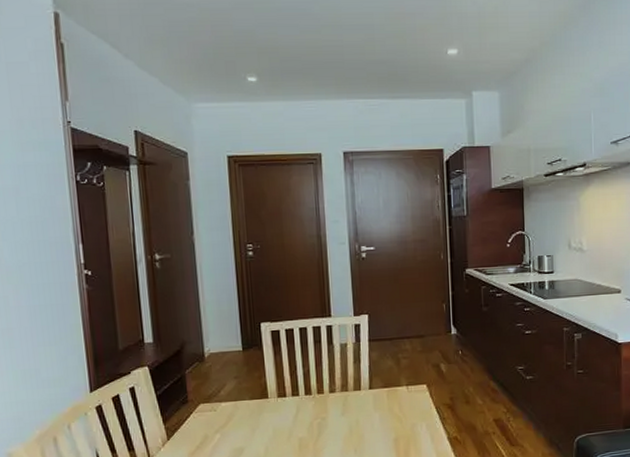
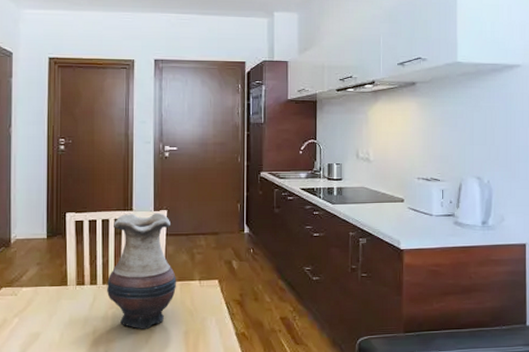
vase: none [310,317,383,439] -> present [107,212,177,329]

